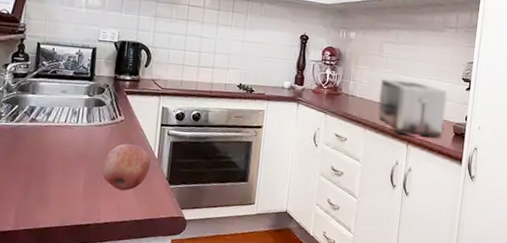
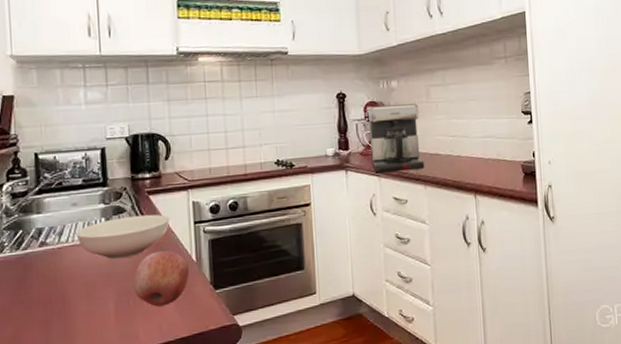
bowl: none [61,109,142,145] -> present [76,214,171,260]
coffee maker: none [321,51,371,114] -> present [368,103,425,173]
toaster: present [378,78,448,137] -> none [434,123,513,185]

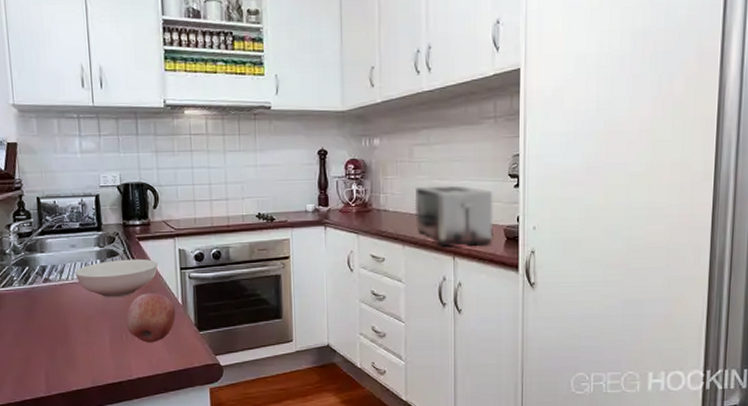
coffee maker: present [368,103,425,173] -> none [349,162,404,231]
toaster: none [434,123,513,185] -> present [414,185,494,247]

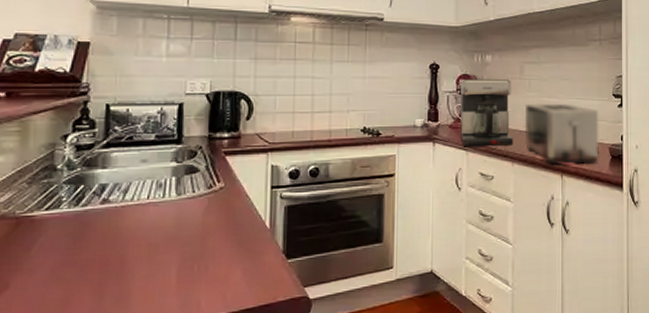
bowl: present [75,258,159,298] -> none [142,176,246,222]
fruit: present [125,293,176,343] -> none [199,215,262,274]
coffee maker: none [349,162,404,231] -> present [460,78,514,147]

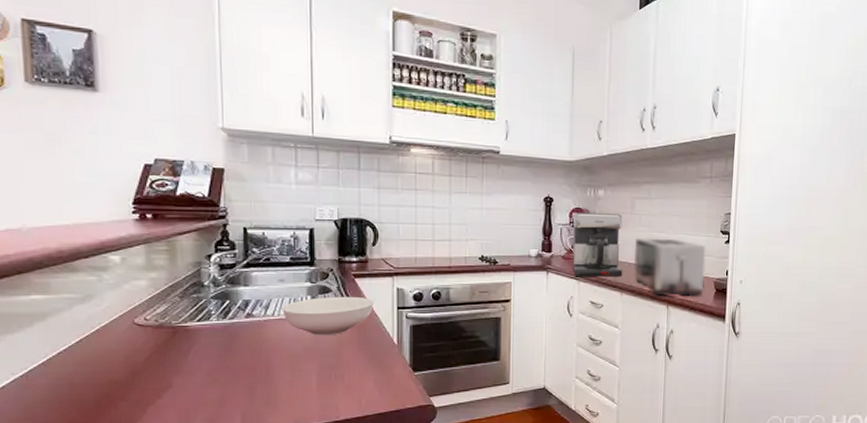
bowl: none [142,176,246,222] -> present [282,296,375,336]

